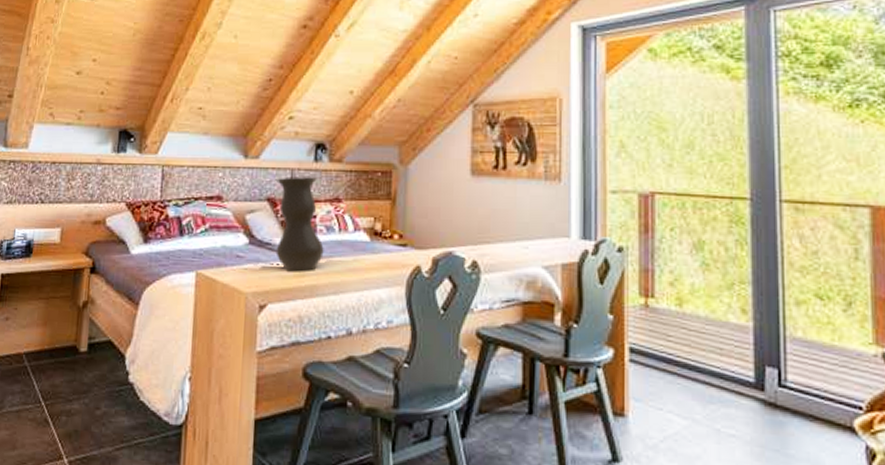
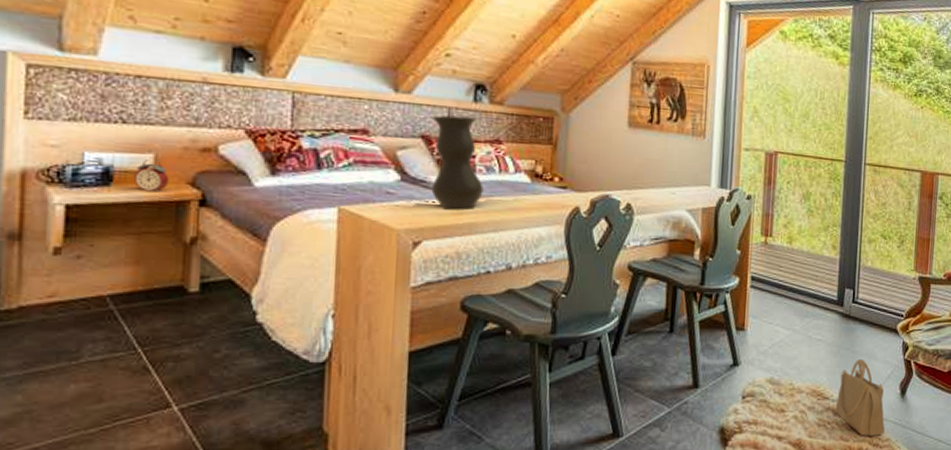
alarm clock: none [47,233,70,262] -> present [134,159,169,193]

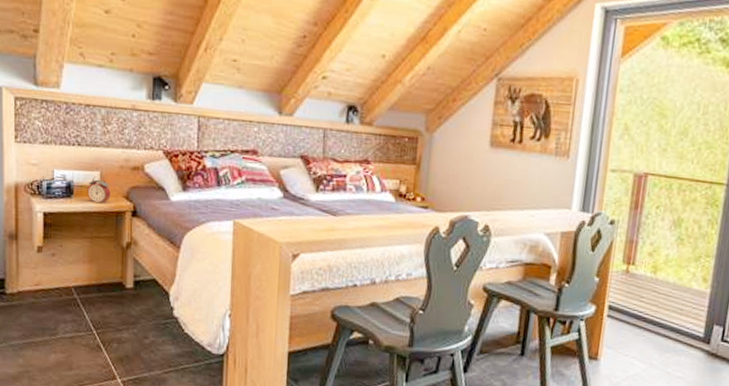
vase: present [431,115,484,211] -> none [308,136,353,227]

